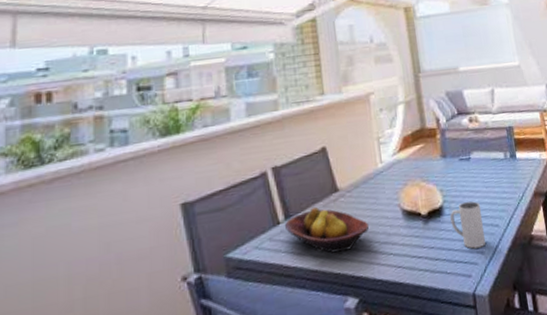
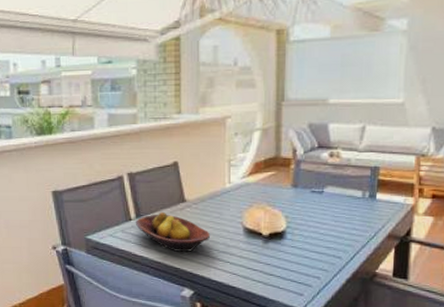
mug: present [450,201,486,249] -> none [291,231,326,273]

